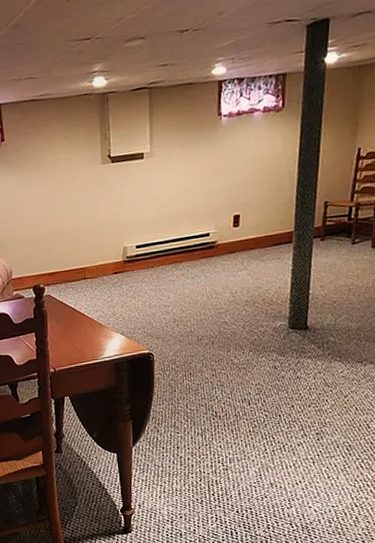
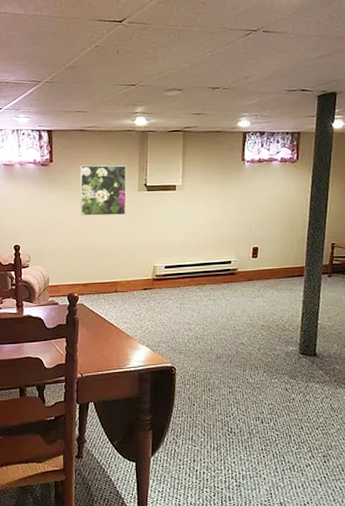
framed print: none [35,136,90,199] -> present [80,165,127,216]

